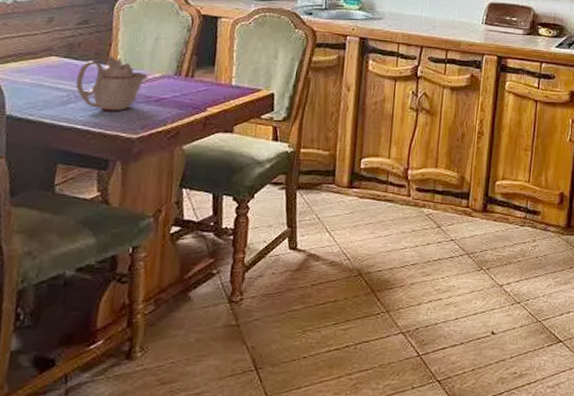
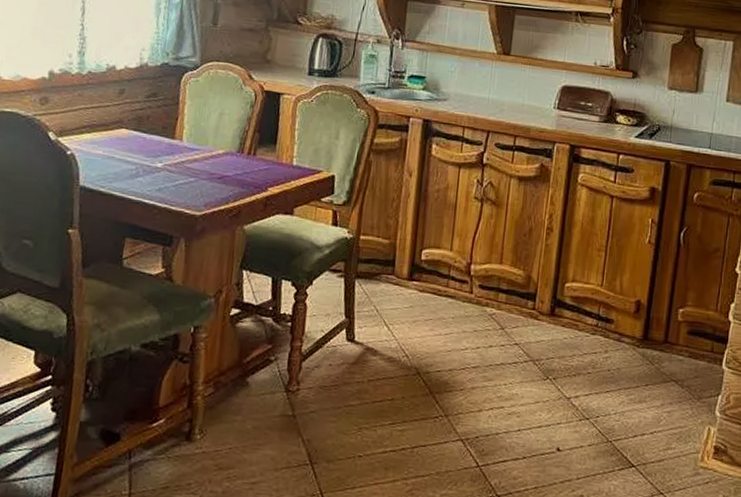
teapot: present [75,55,148,112] -> none [143,130,212,187]

